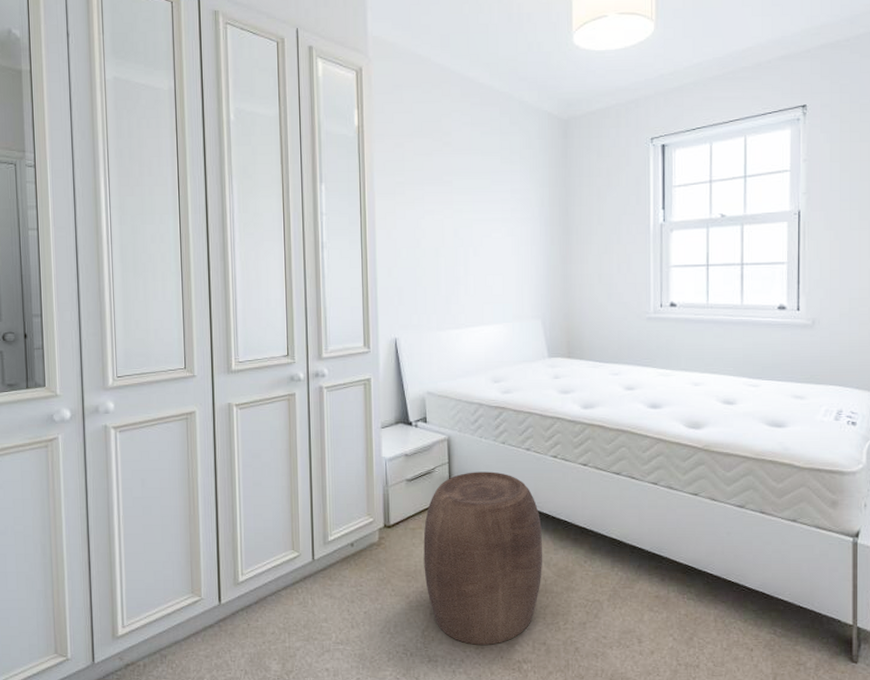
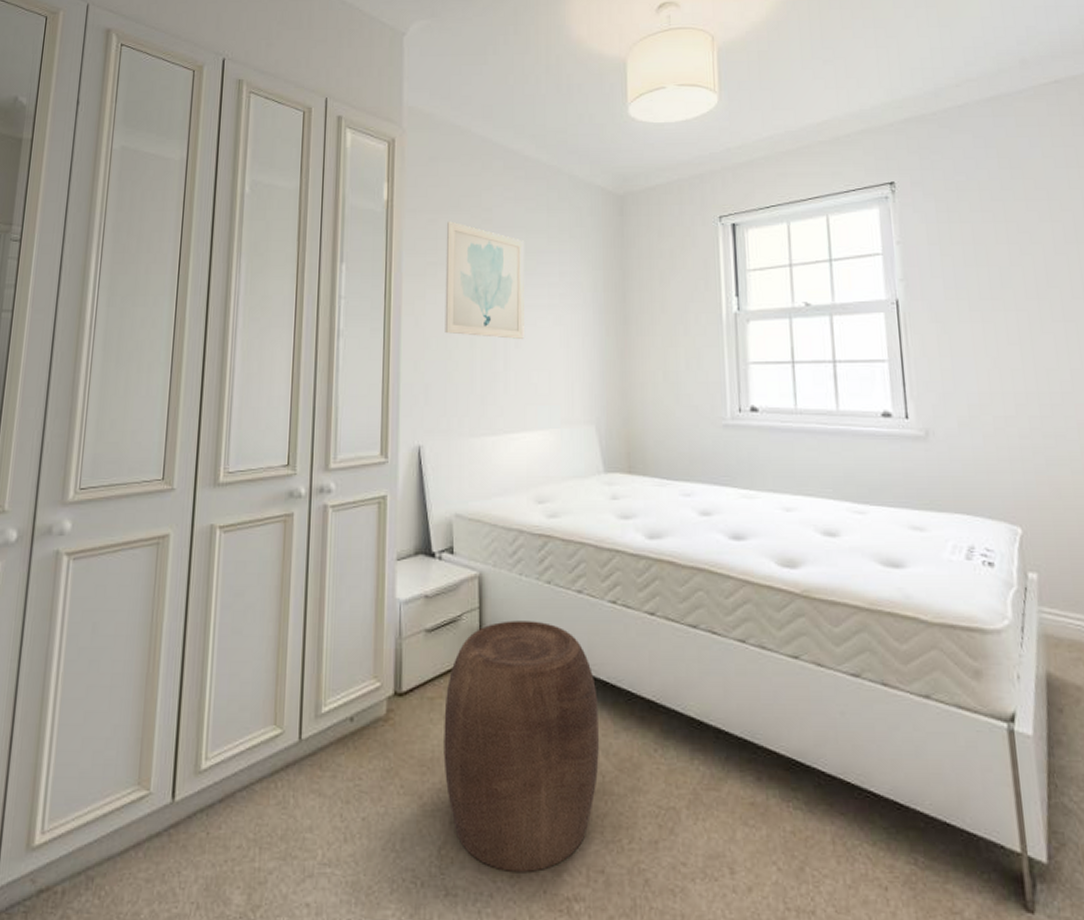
wall art: none [411,145,481,249] -> present [445,221,524,340]

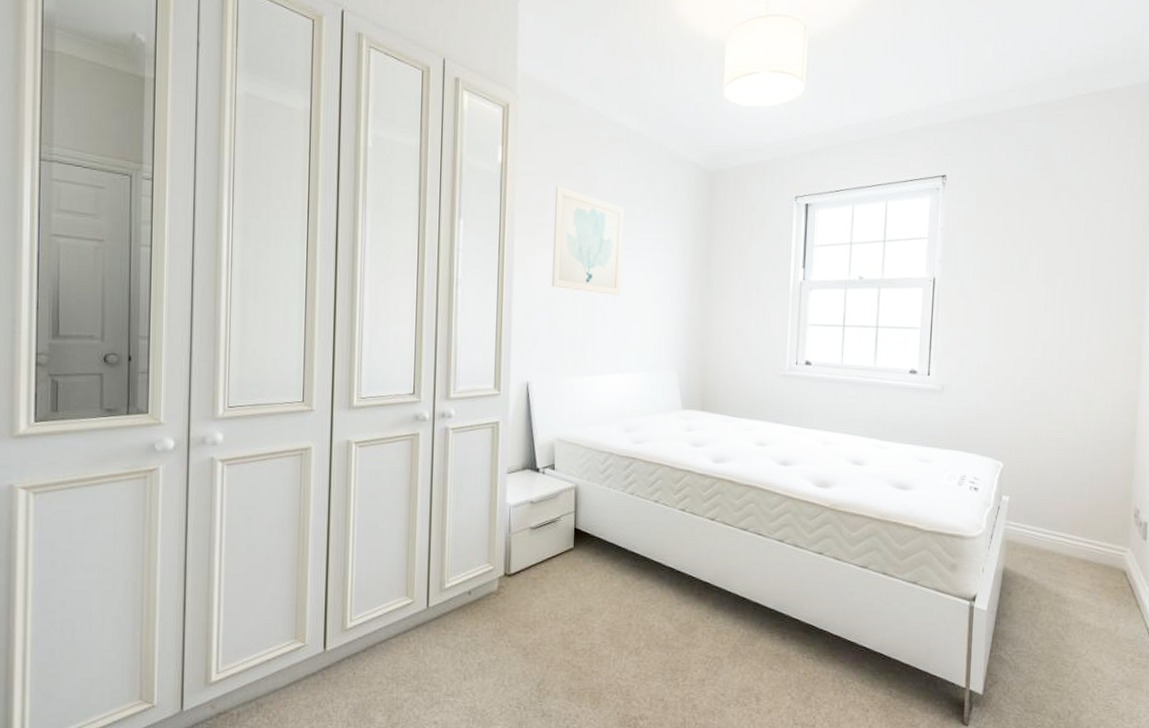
stool: present [443,621,599,872] -> none [543,522,666,700]

